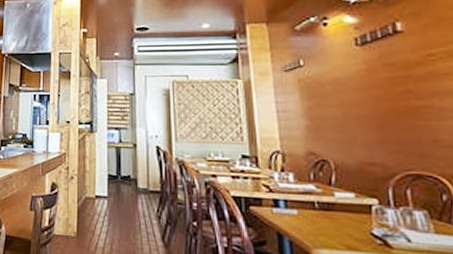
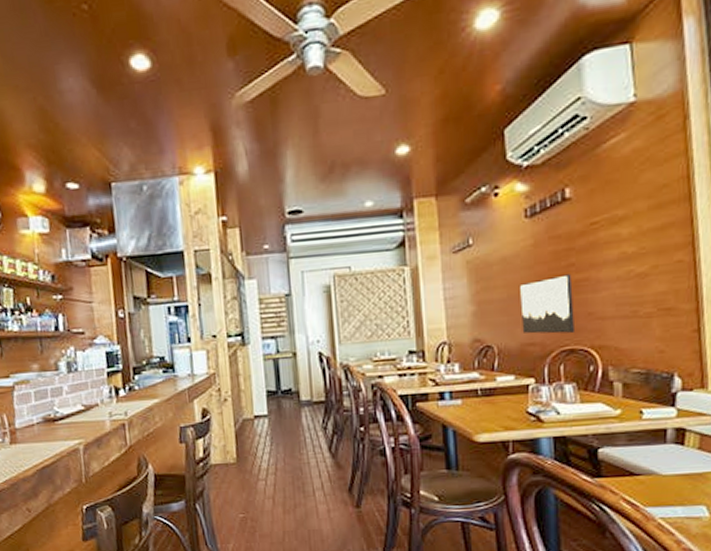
wall art: none [353,100,421,158] -> present [519,274,576,334]

